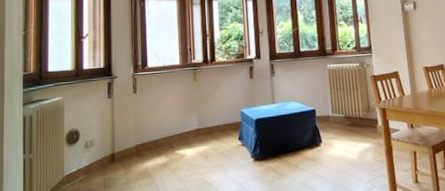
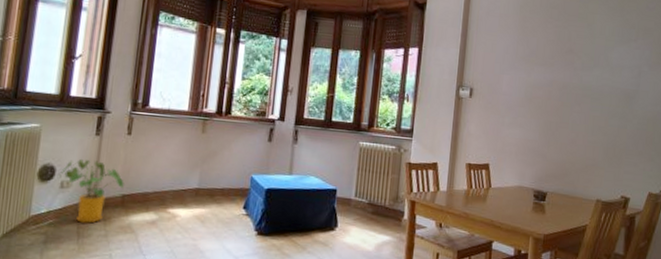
house plant: none [82,119,137,175] -> present [58,158,124,224]

